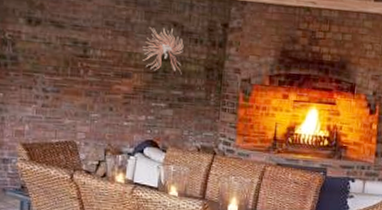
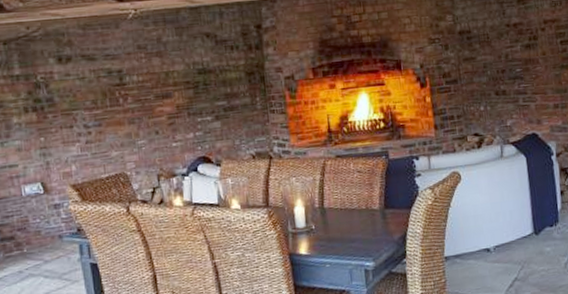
wall sculpture: present [142,27,184,75] -> none [178,40,223,86]

